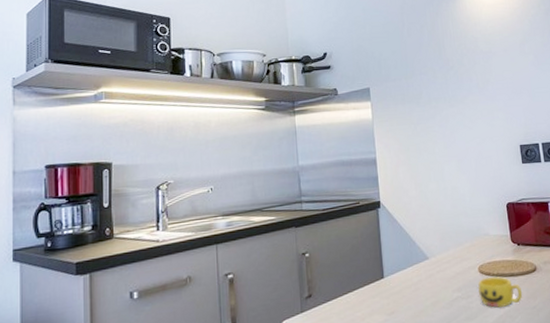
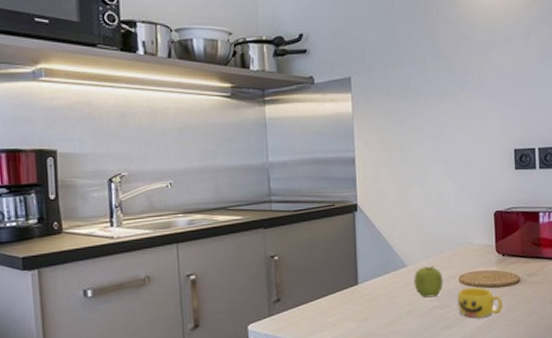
fruit: none [436,257,464,289] -> present [414,265,443,298]

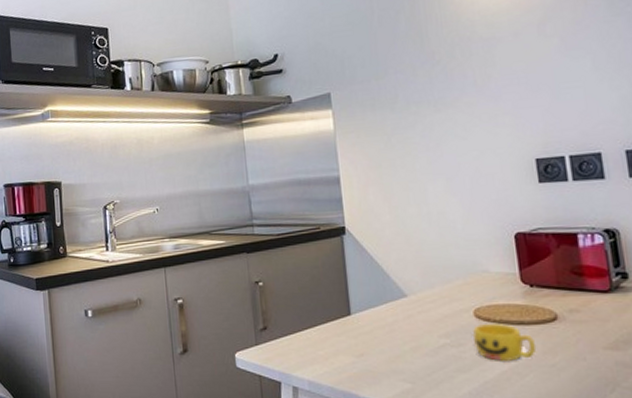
fruit: present [414,265,443,298] -> none [416,296,454,334]

